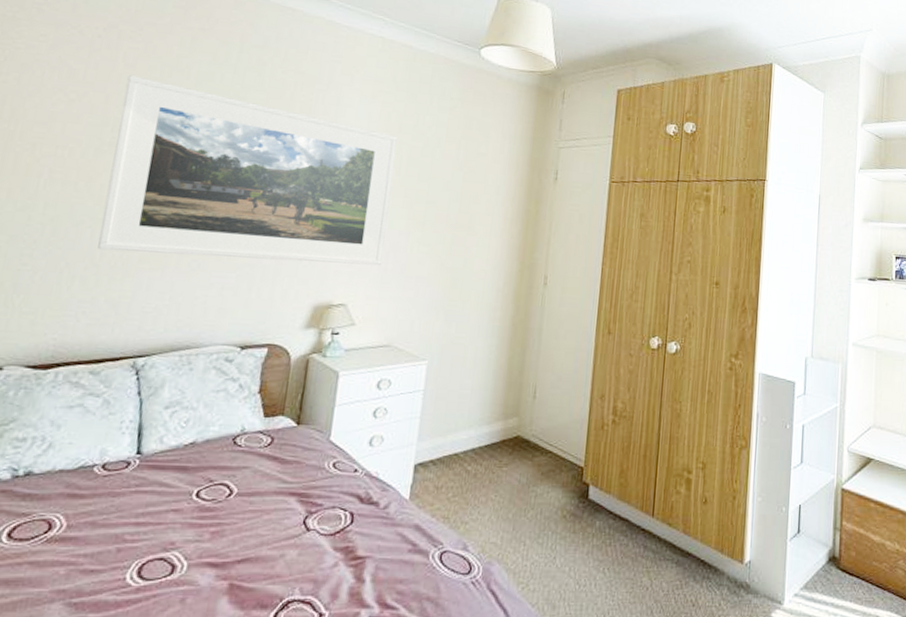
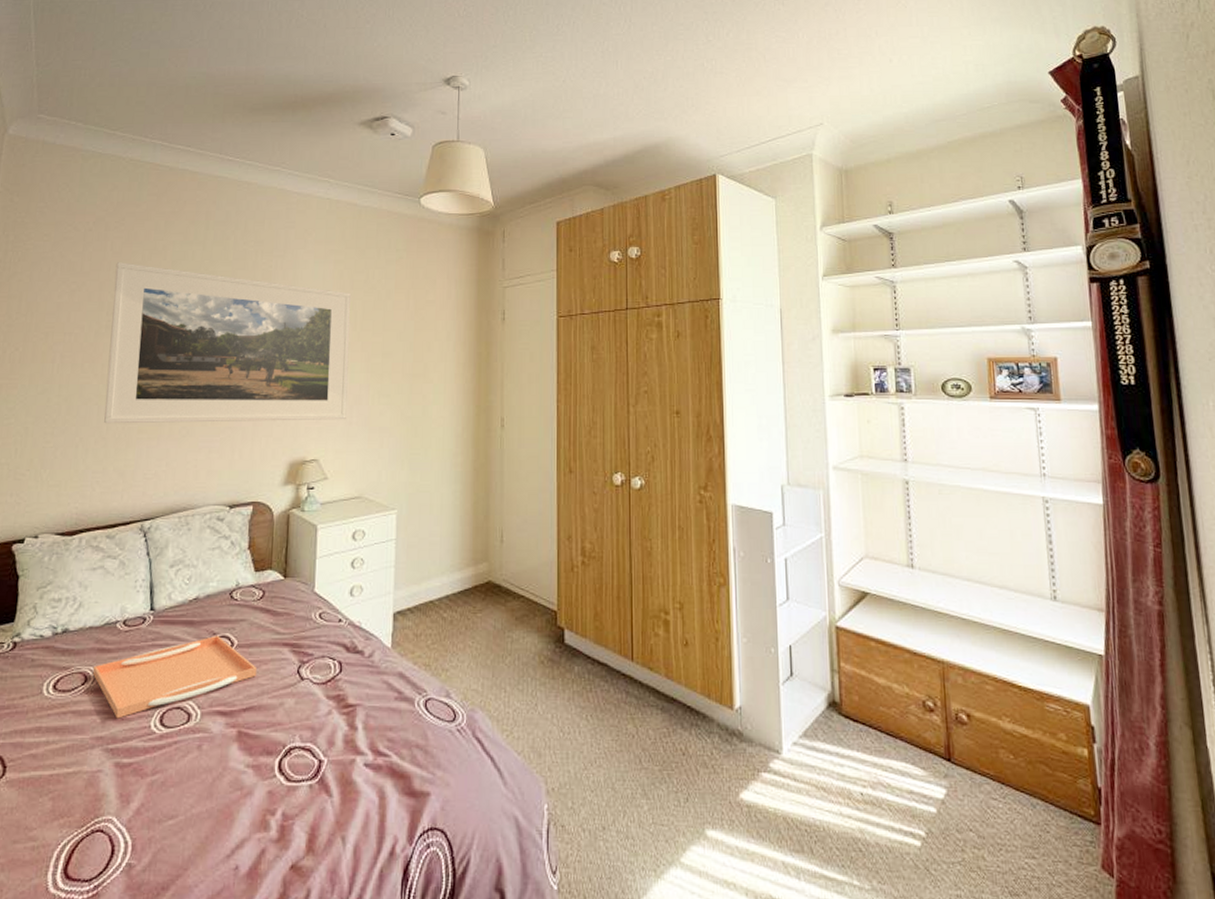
serving tray: none [58,482,258,570] -> present [92,635,258,719]

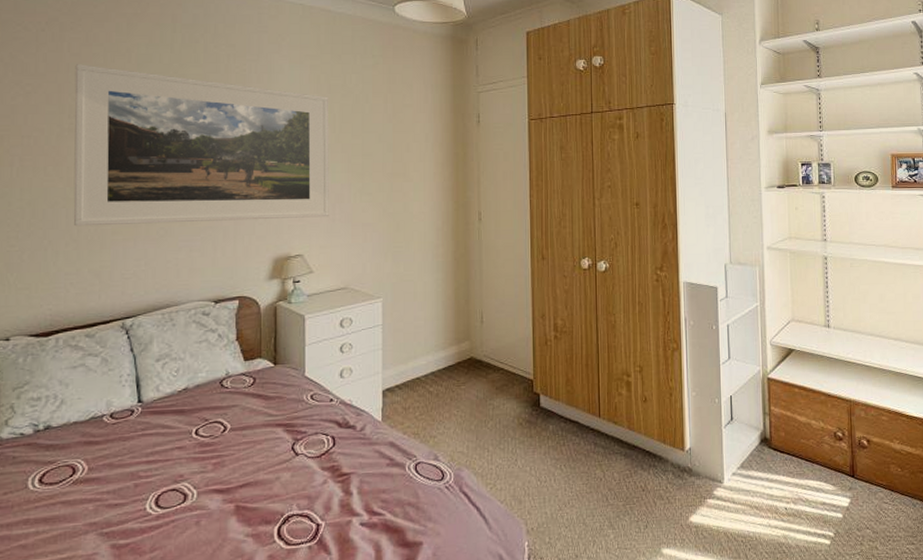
serving tray: present [92,635,258,719] -> none [80,421,252,505]

